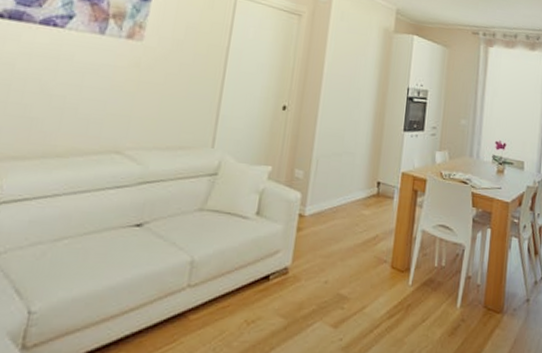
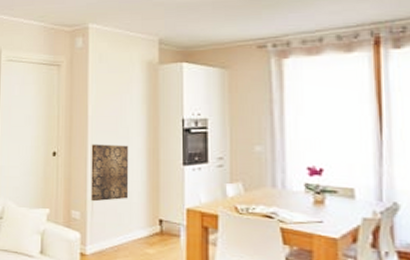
wall art: none [316,102,359,162] -> present [90,144,129,202]

